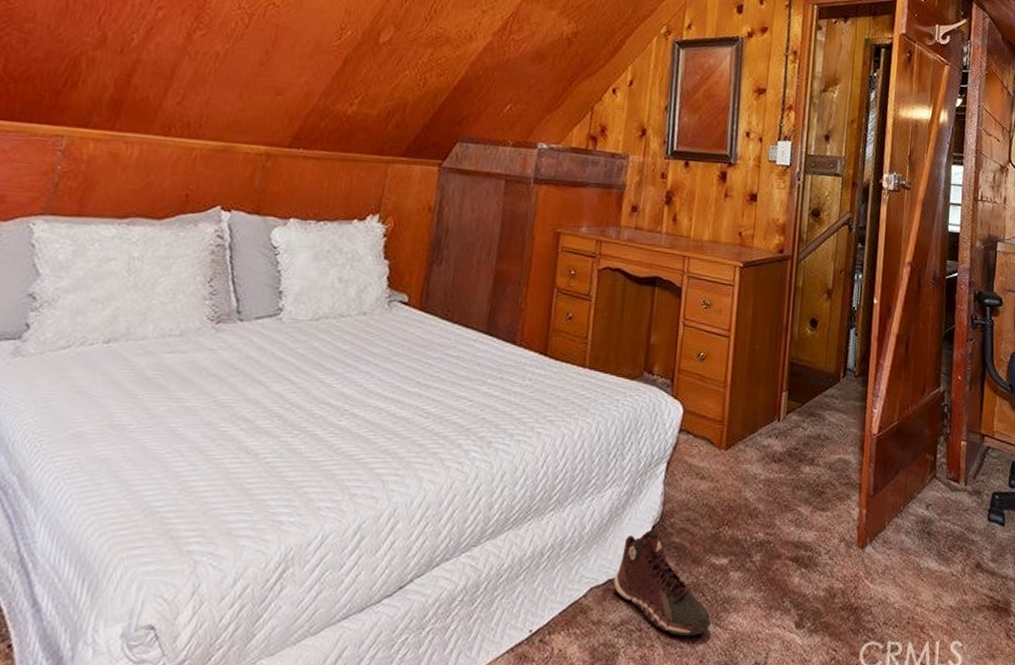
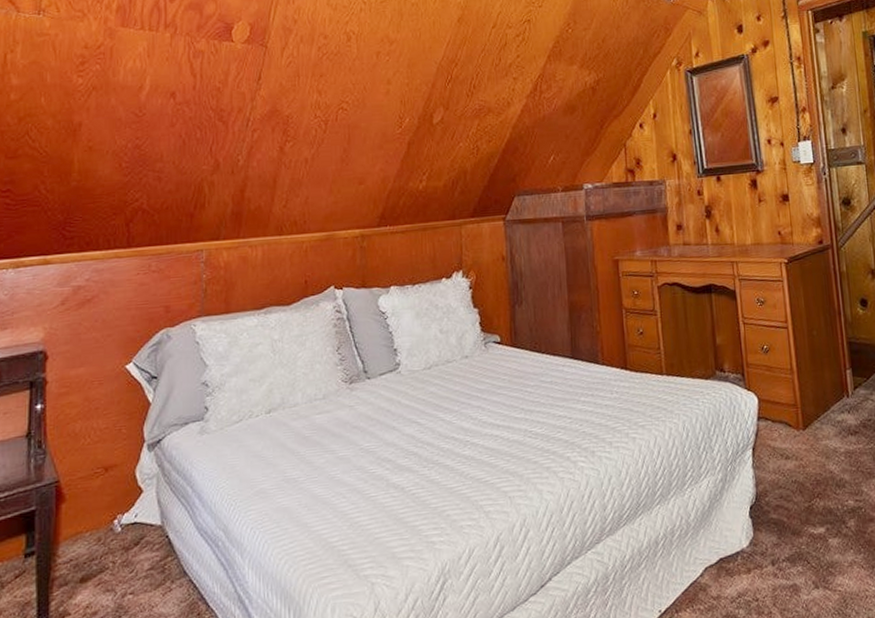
sneaker: present [613,528,711,637] -> none [724,508,820,602]

